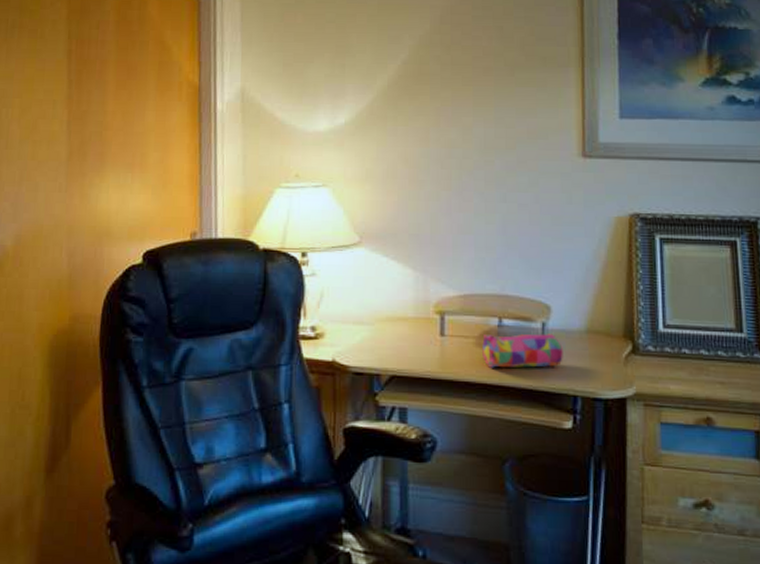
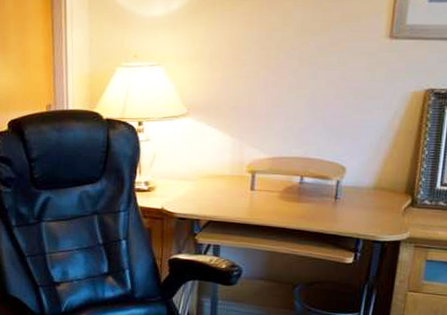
pencil case: present [482,333,563,368] -> none [284,189,352,216]

